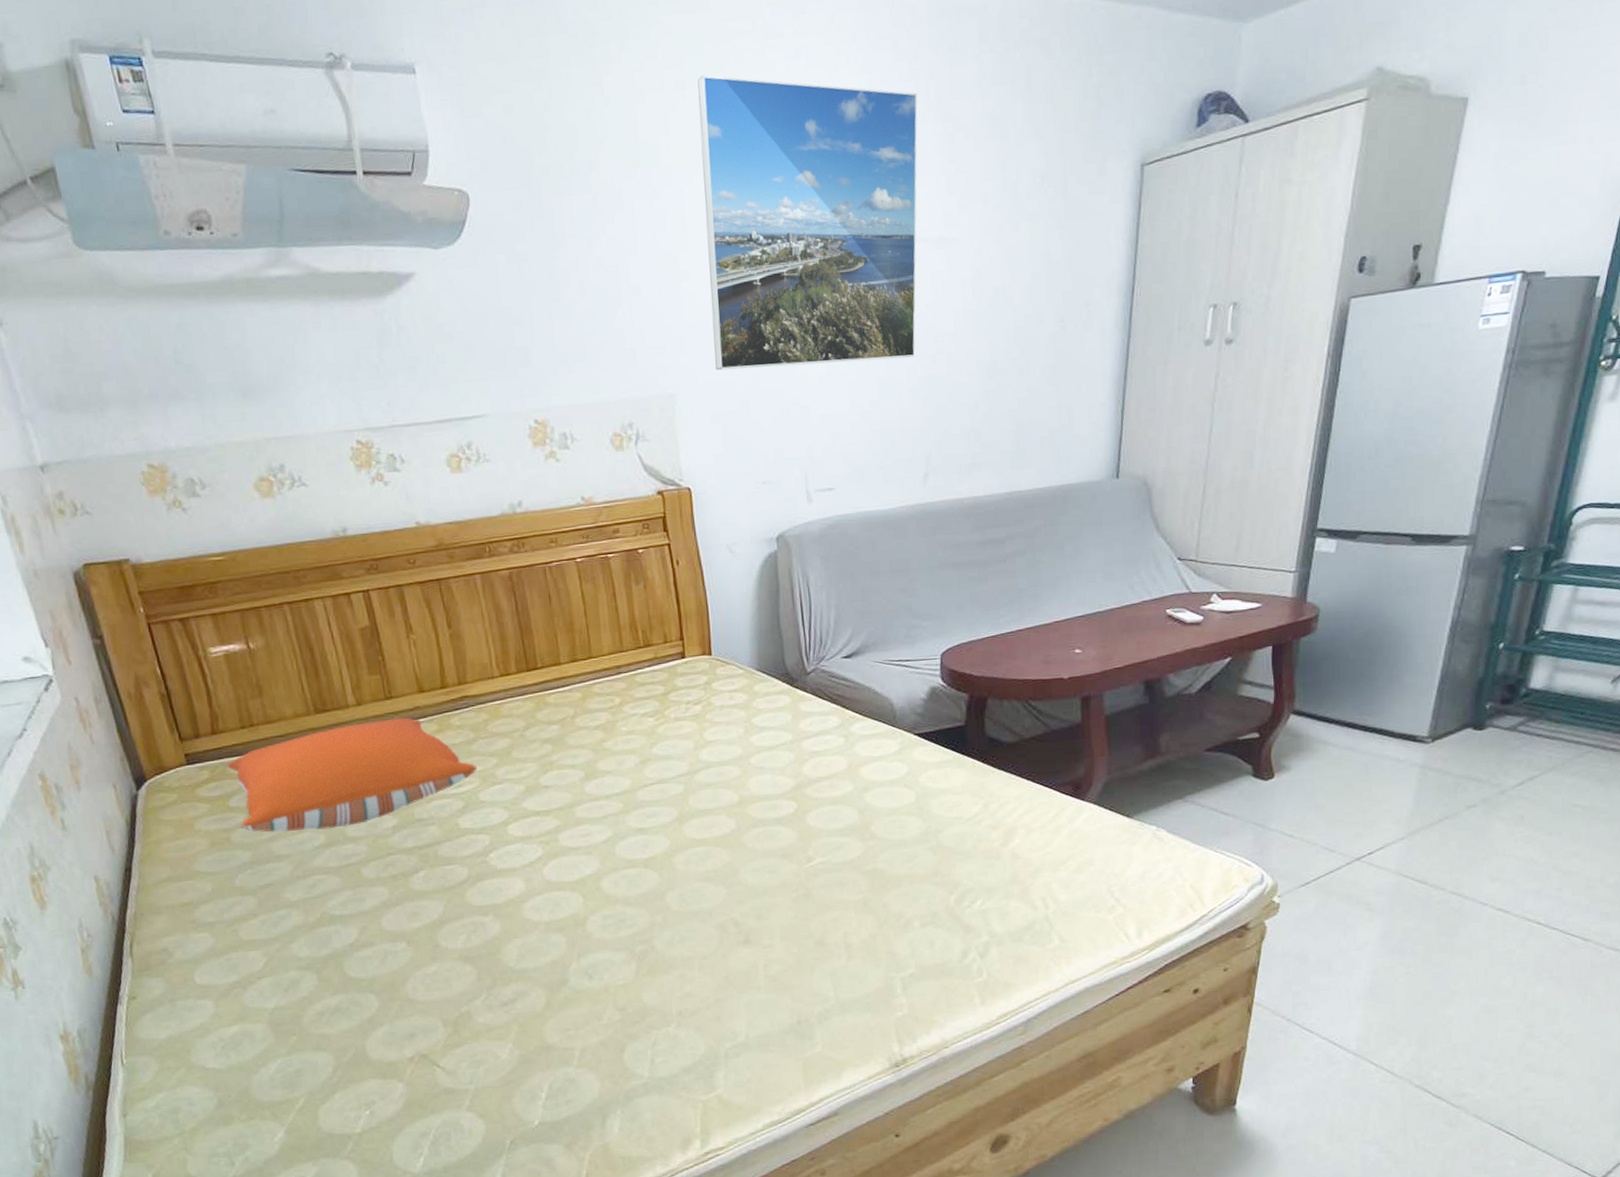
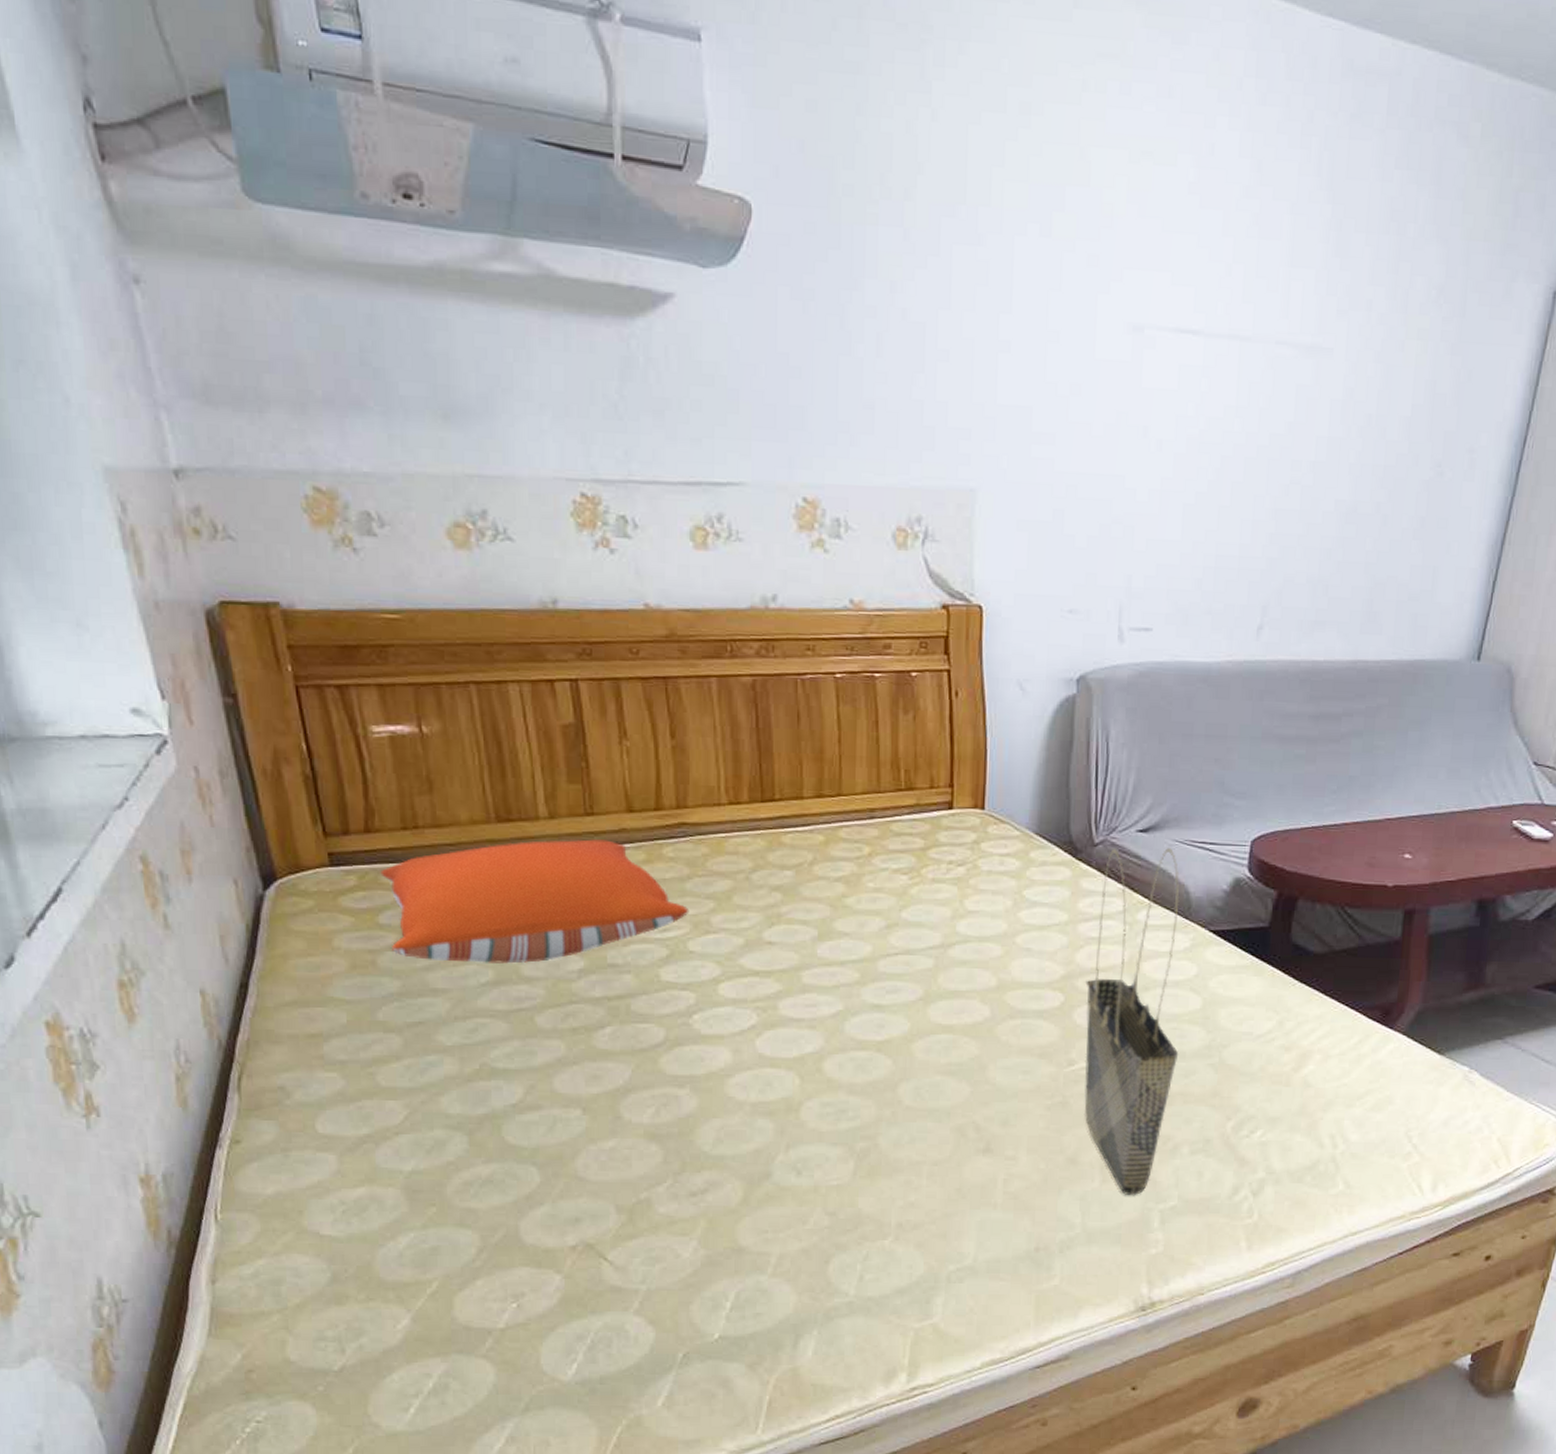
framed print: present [697,75,918,371] -> none [1029,100,1306,484]
tote bag: none [814,668,901,969] -> present [1084,848,1180,1196]

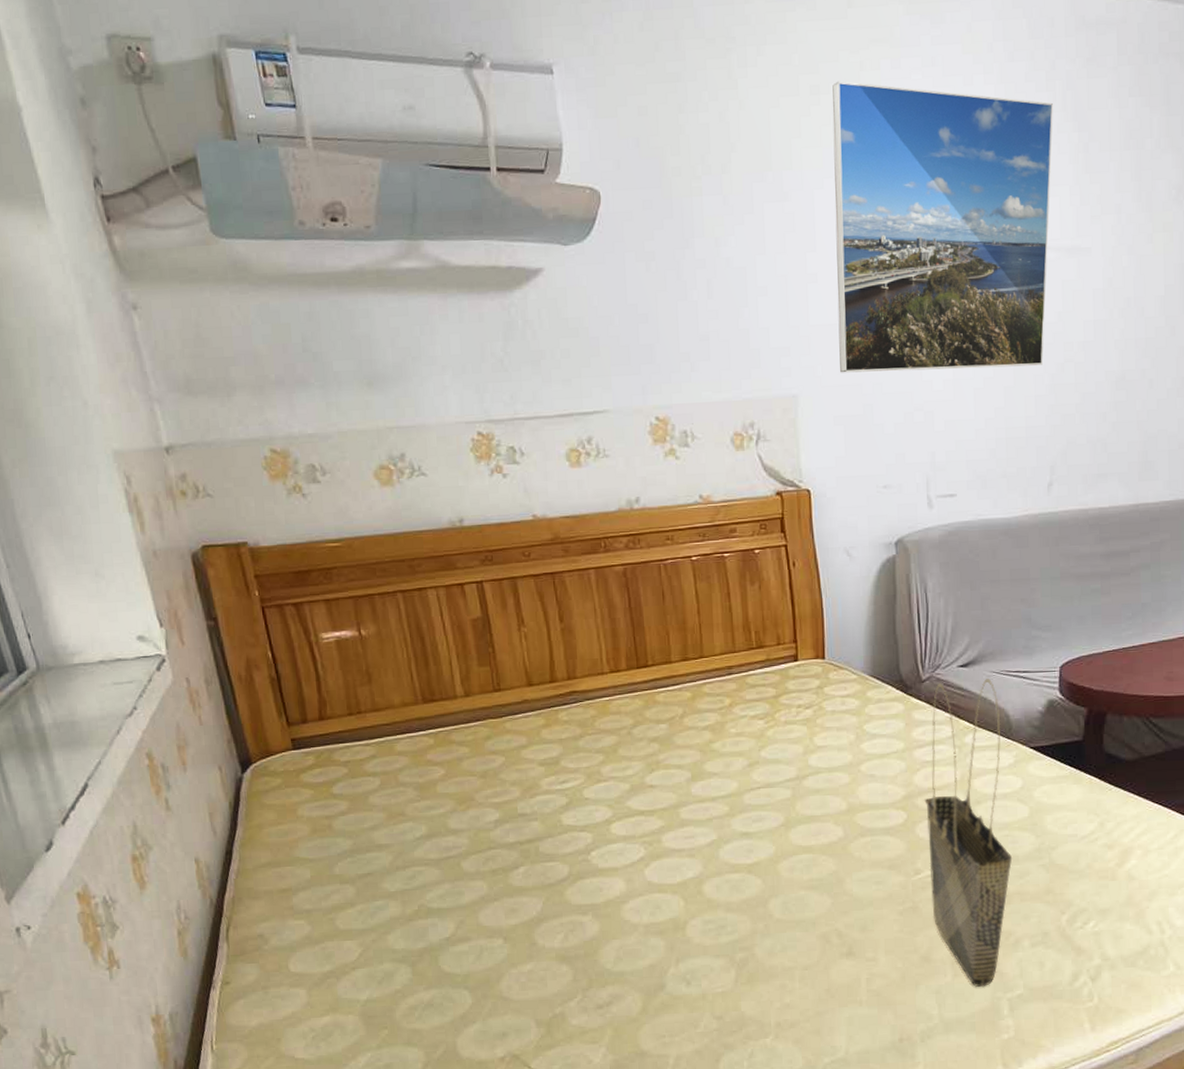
pillow: present [380,839,689,964] -> none [333,710,583,822]
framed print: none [1029,100,1306,484] -> present [832,81,1053,373]

